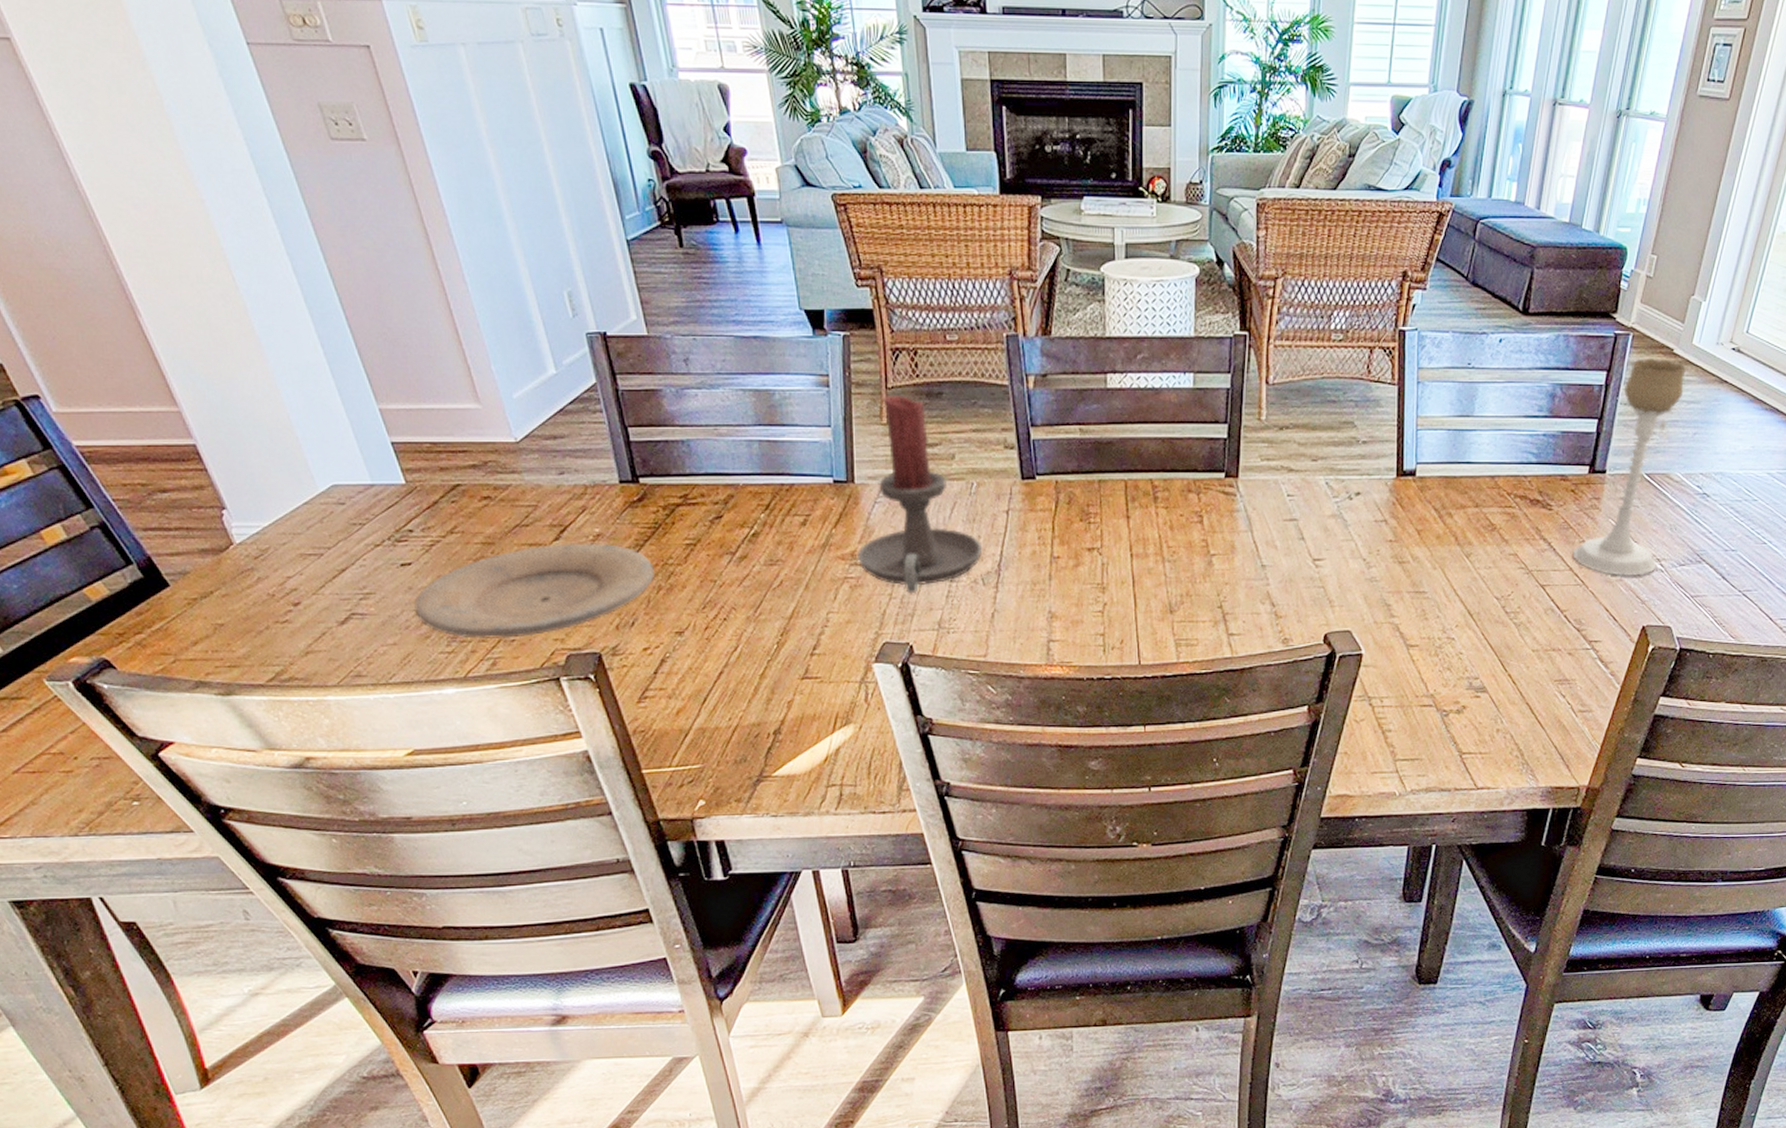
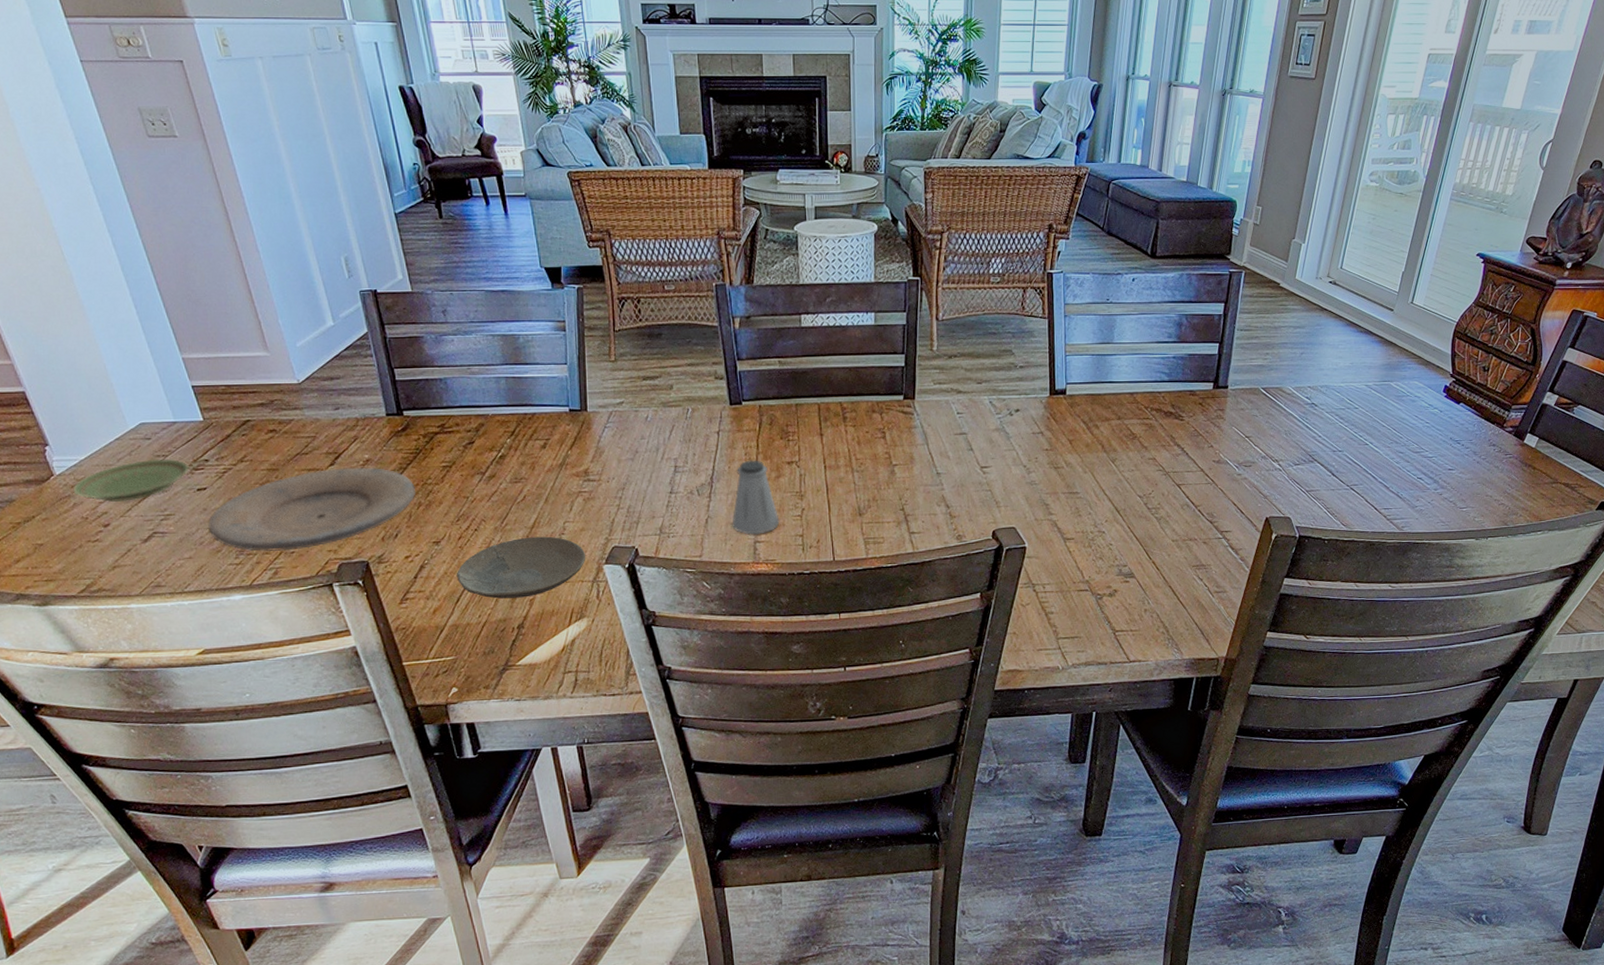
plate: none [256,527,391,578] -> present [73,458,189,503]
plate: none [703,628,852,700] -> present [457,536,585,599]
candle holder: present [856,394,983,594] -> none [589,336,698,505]
saltshaker: none [1022,545,1078,632] -> present [732,460,780,535]
candle holder: present [1572,359,1687,576] -> none [1203,292,1292,475]

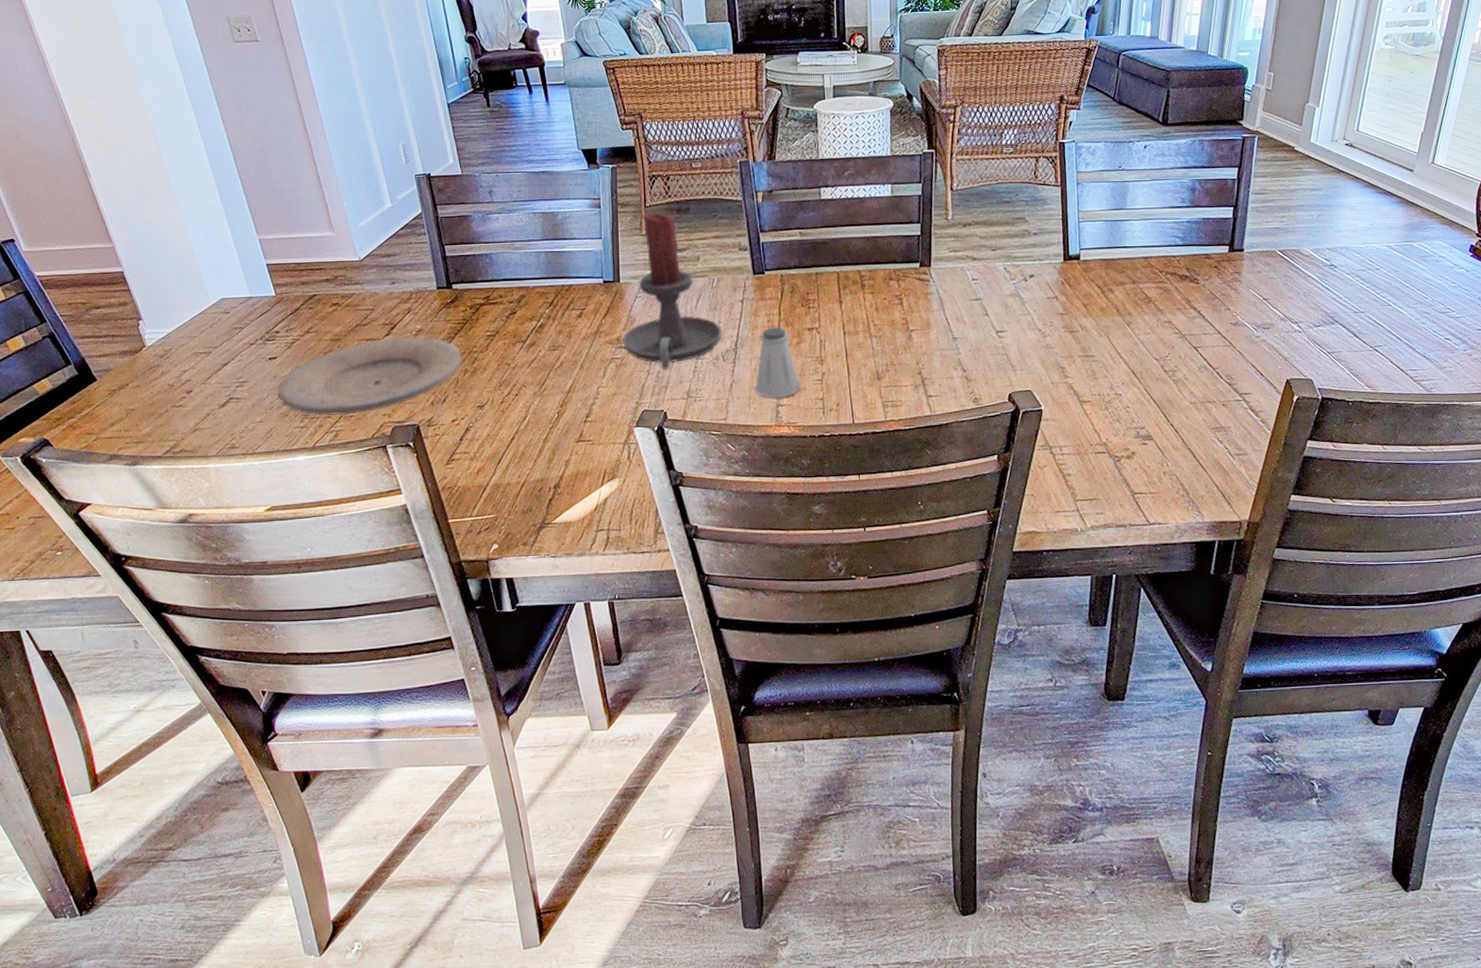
plate: present [73,458,189,503] -> none [161,330,262,371]
plate: present [457,536,585,599] -> none [499,400,617,460]
candle holder: none [589,336,698,505] -> present [621,211,723,370]

